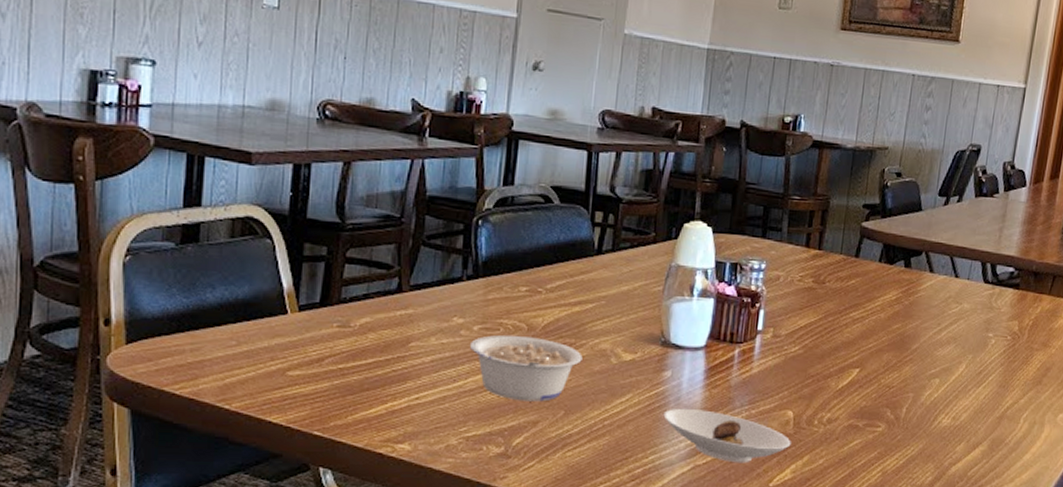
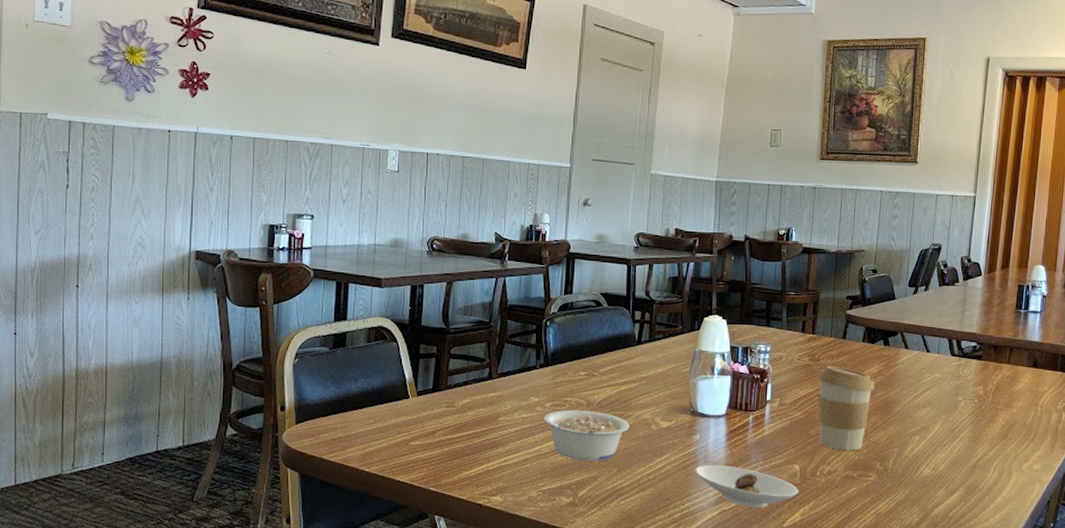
coffee cup: none [818,289,891,395] -> present [817,365,875,451]

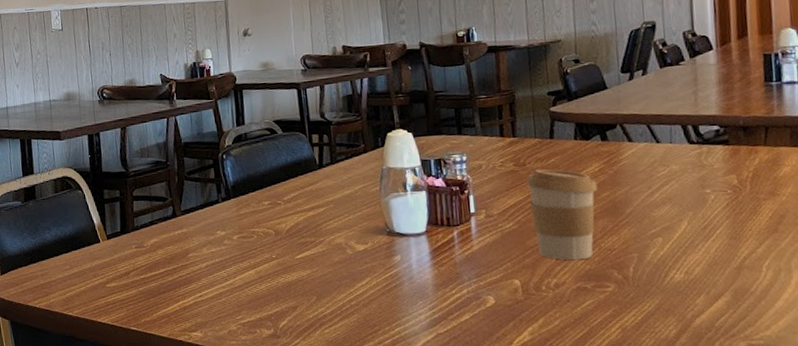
legume: present [544,409,630,461] -> none [233,239,323,292]
saucer: present [695,464,799,508] -> none [400,285,524,330]

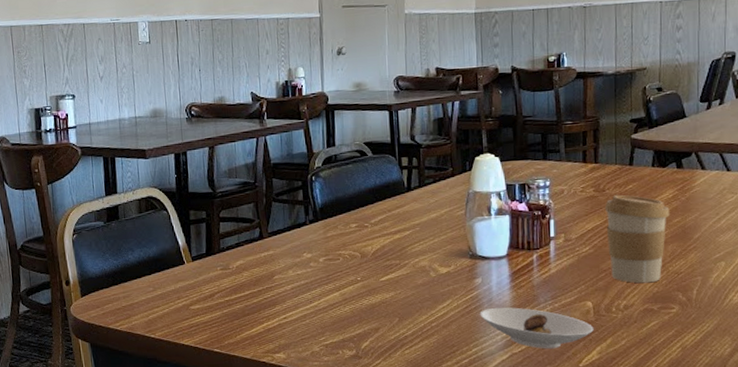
saucer: none [400,285,524,330] -> present [480,307,594,349]

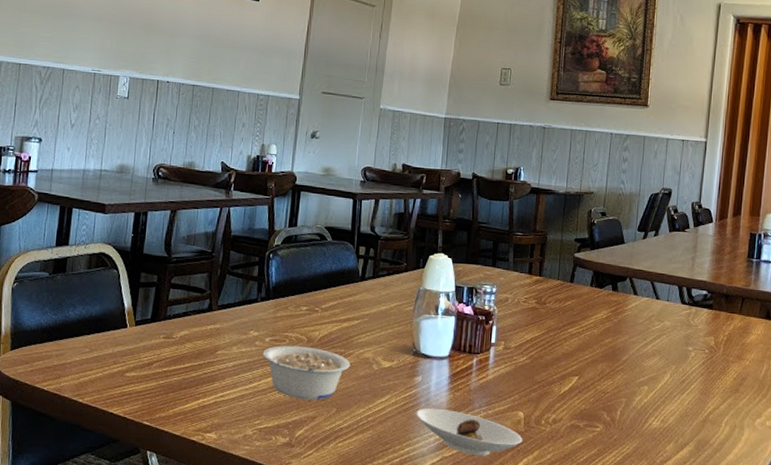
legume: none [319,262,407,313] -> present [263,345,350,401]
coffee cup: present [604,194,670,283] -> none [543,309,603,399]

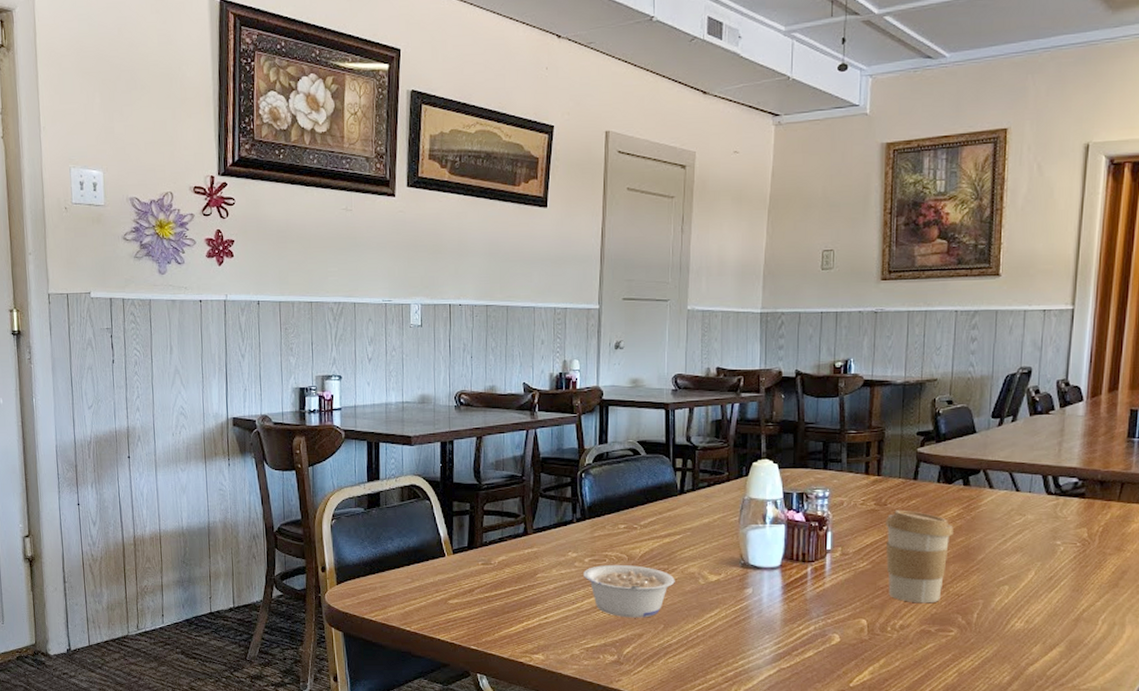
saucer: present [416,408,523,457] -> none [748,619,867,666]
coffee cup: none [543,309,603,399] -> present [885,509,954,603]

